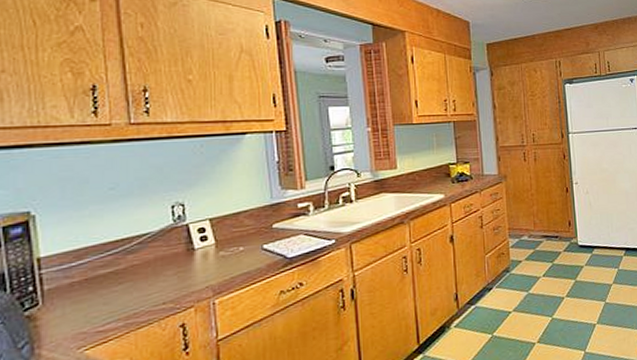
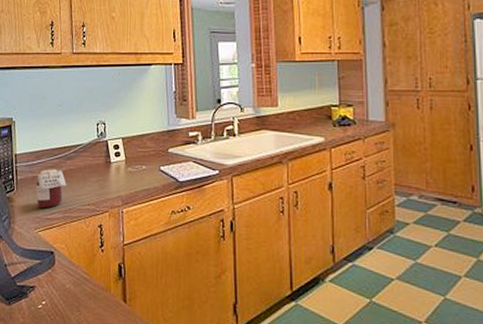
jar: none [77,268,128,321] -> present [36,169,66,209]

